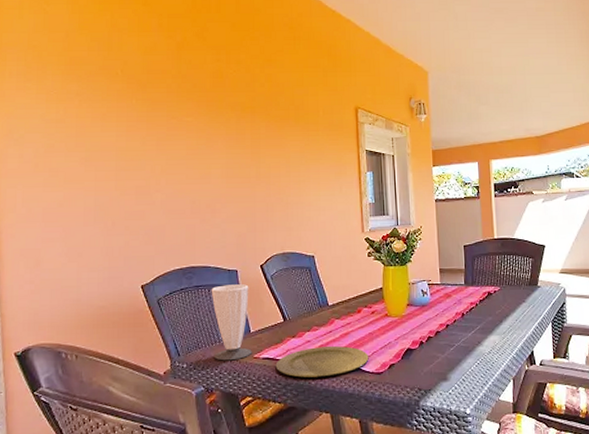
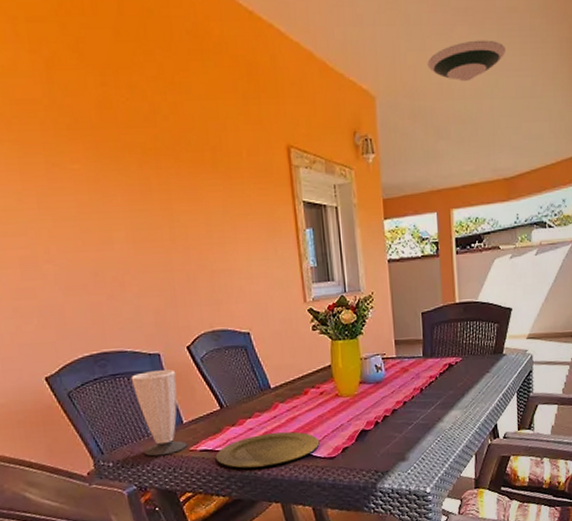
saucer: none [471,31,535,62] -> present [427,40,506,82]

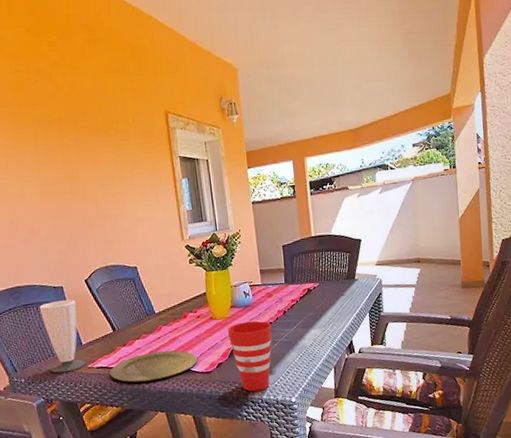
cup: none [355,399,406,481] -> present [227,321,272,392]
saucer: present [427,40,506,82] -> none [280,17,346,52]

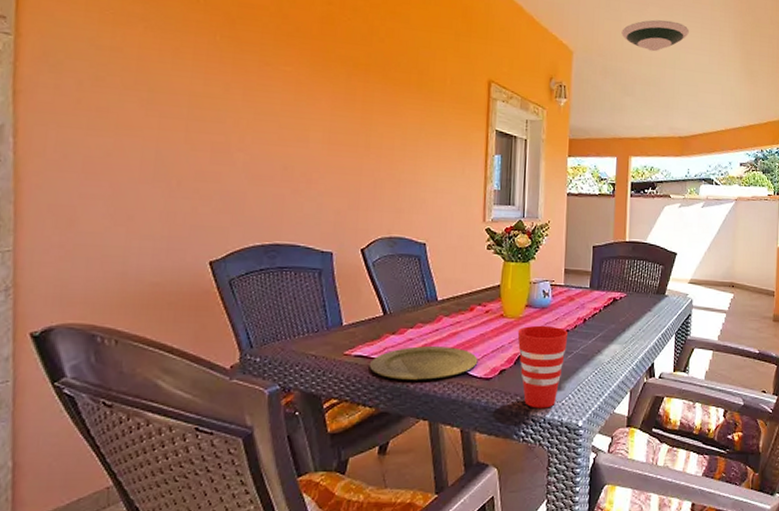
cup: present [39,299,86,373] -> none [296,268,345,357]
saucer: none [280,17,346,52] -> present [621,20,689,52]

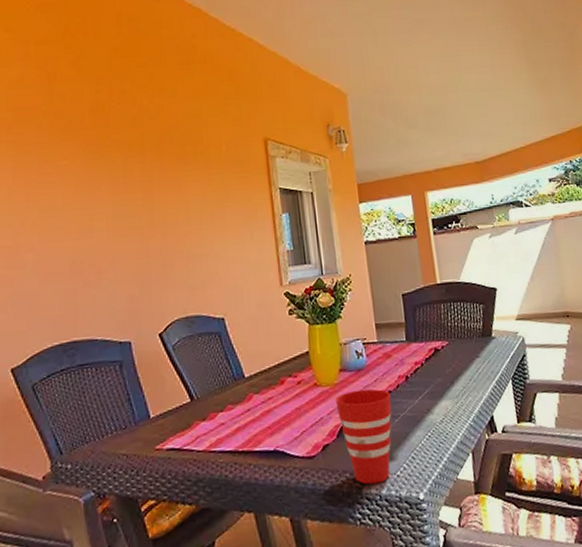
plate: present [369,346,478,380] -> none [183,426,298,471]
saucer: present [621,20,689,52] -> none [393,44,466,79]

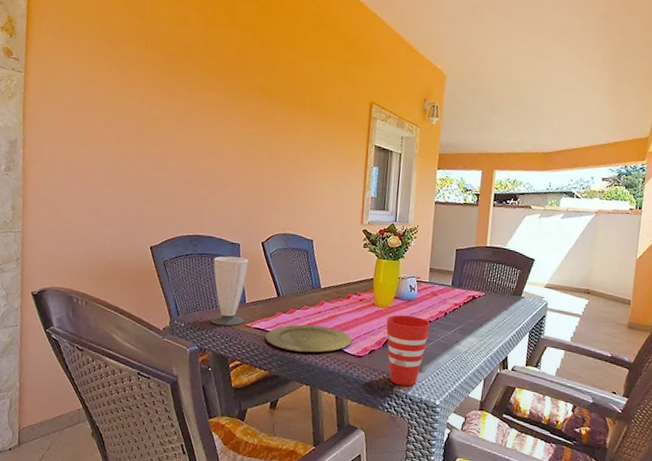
cup: none [99,358,153,457] -> present [210,256,249,326]
plate: none [183,426,298,471] -> present [265,324,352,353]

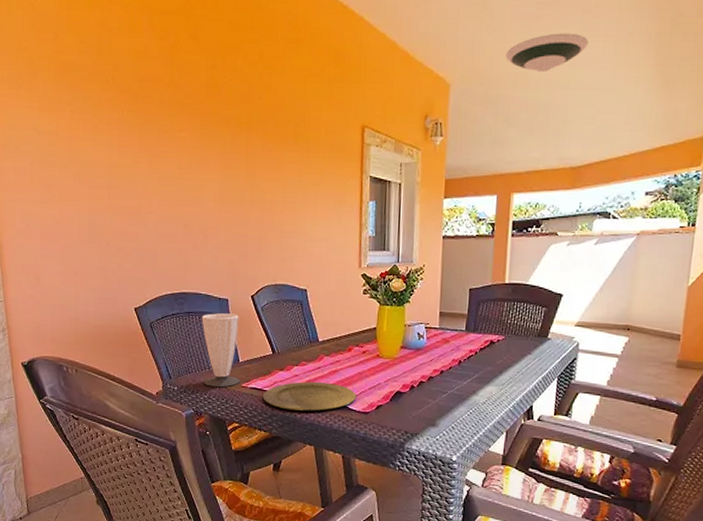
cup: present [386,314,430,386] -> none [393,365,442,442]
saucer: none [492,44,558,74] -> present [505,33,588,73]

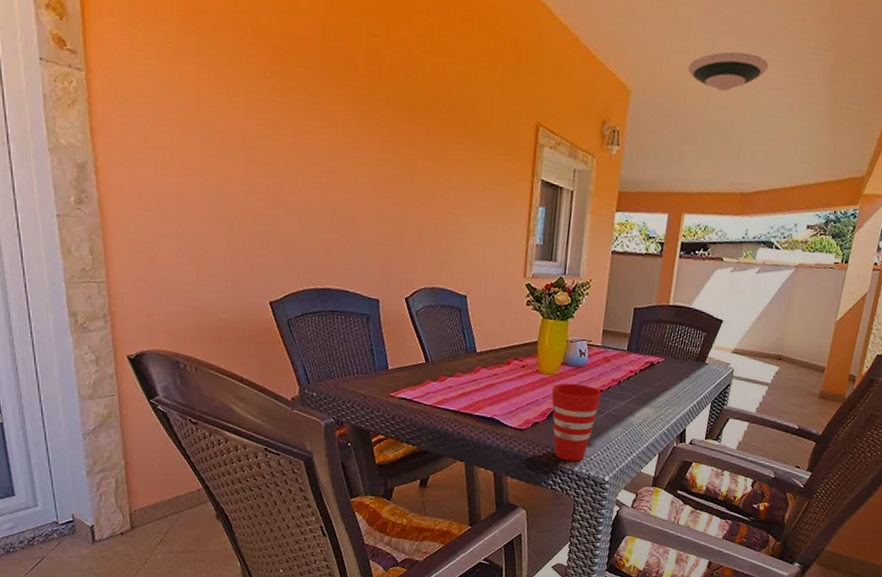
cup: present [201,313,240,388] -> none [347,314,391,396]
plate: present [262,382,357,411] -> none [412,394,513,426]
cup: none [393,365,442,442] -> present [551,383,601,462]

